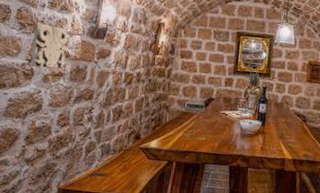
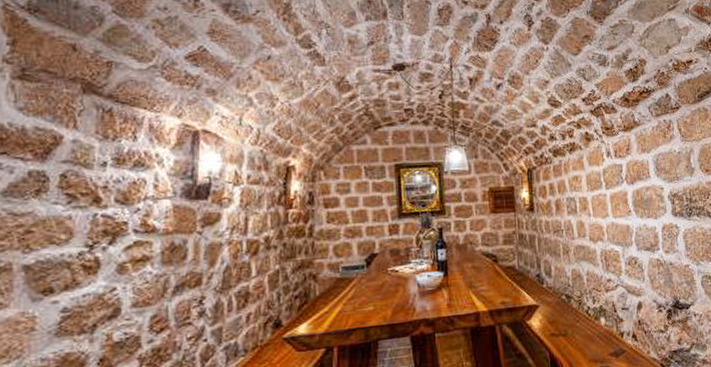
decorative relief: present [31,23,68,69] -> none [92,190,152,256]

